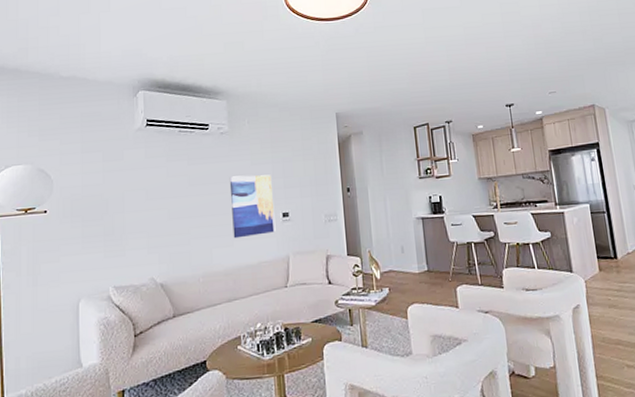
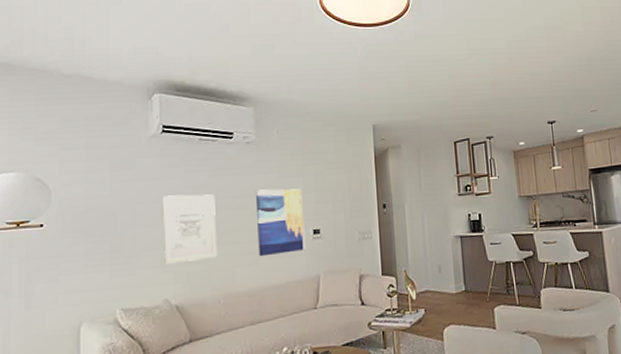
wall art: none [147,181,197,246] -> present [162,194,218,265]

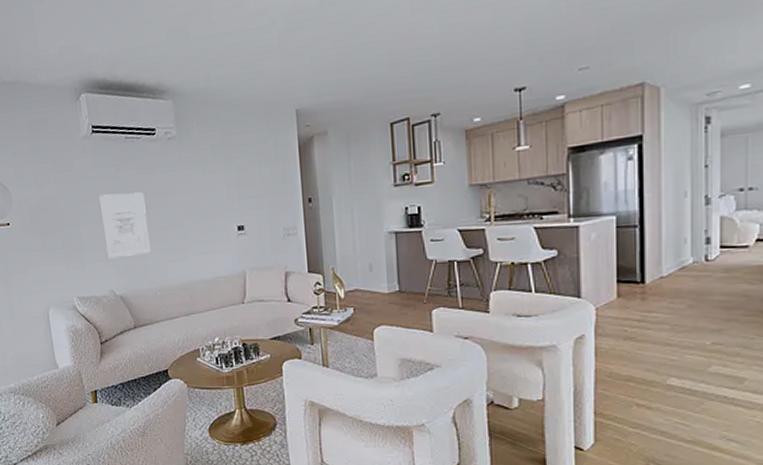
wall art: present [255,188,306,257] -> none [180,184,231,253]

